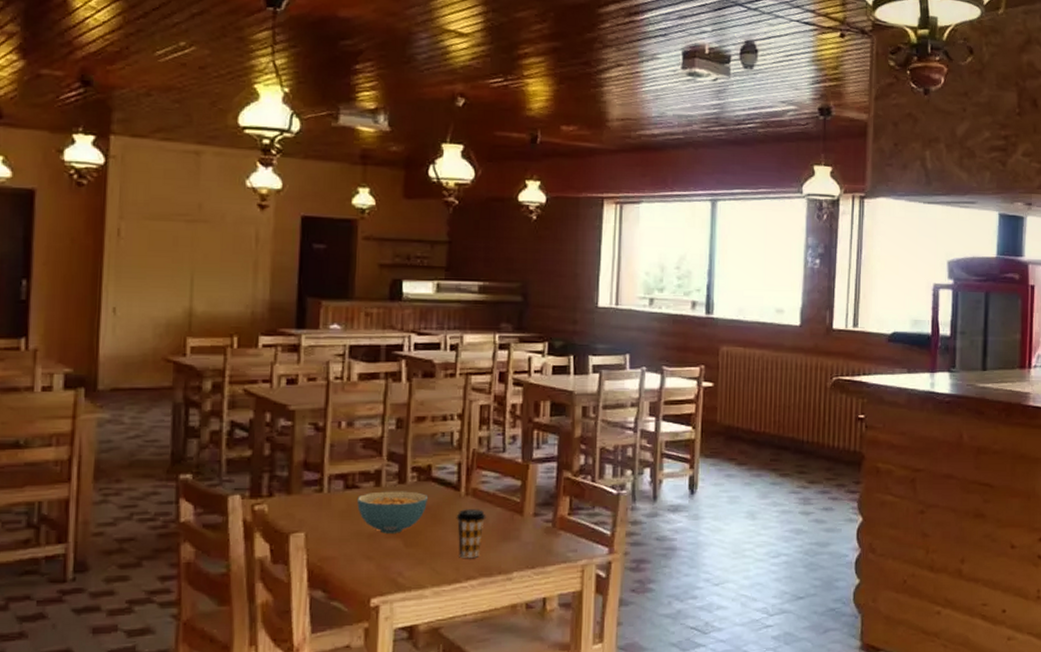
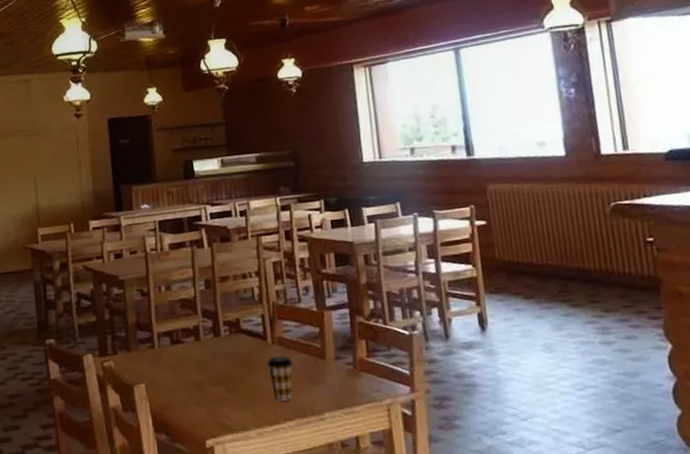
cereal bowl: present [357,491,427,534] -> none [183,343,241,382]

